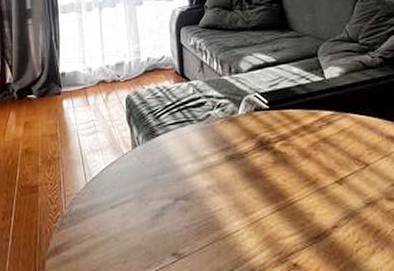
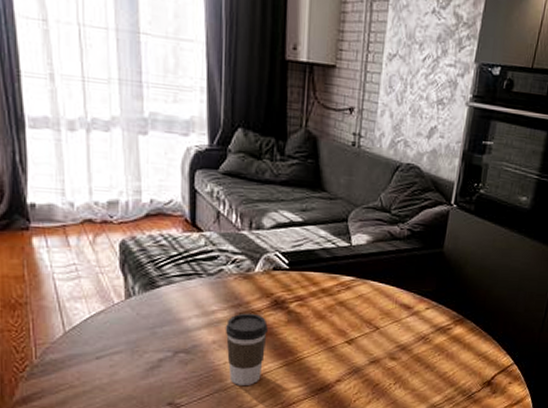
coffee cup: none [217,155,257,233] -> present [225,313,268,385]

